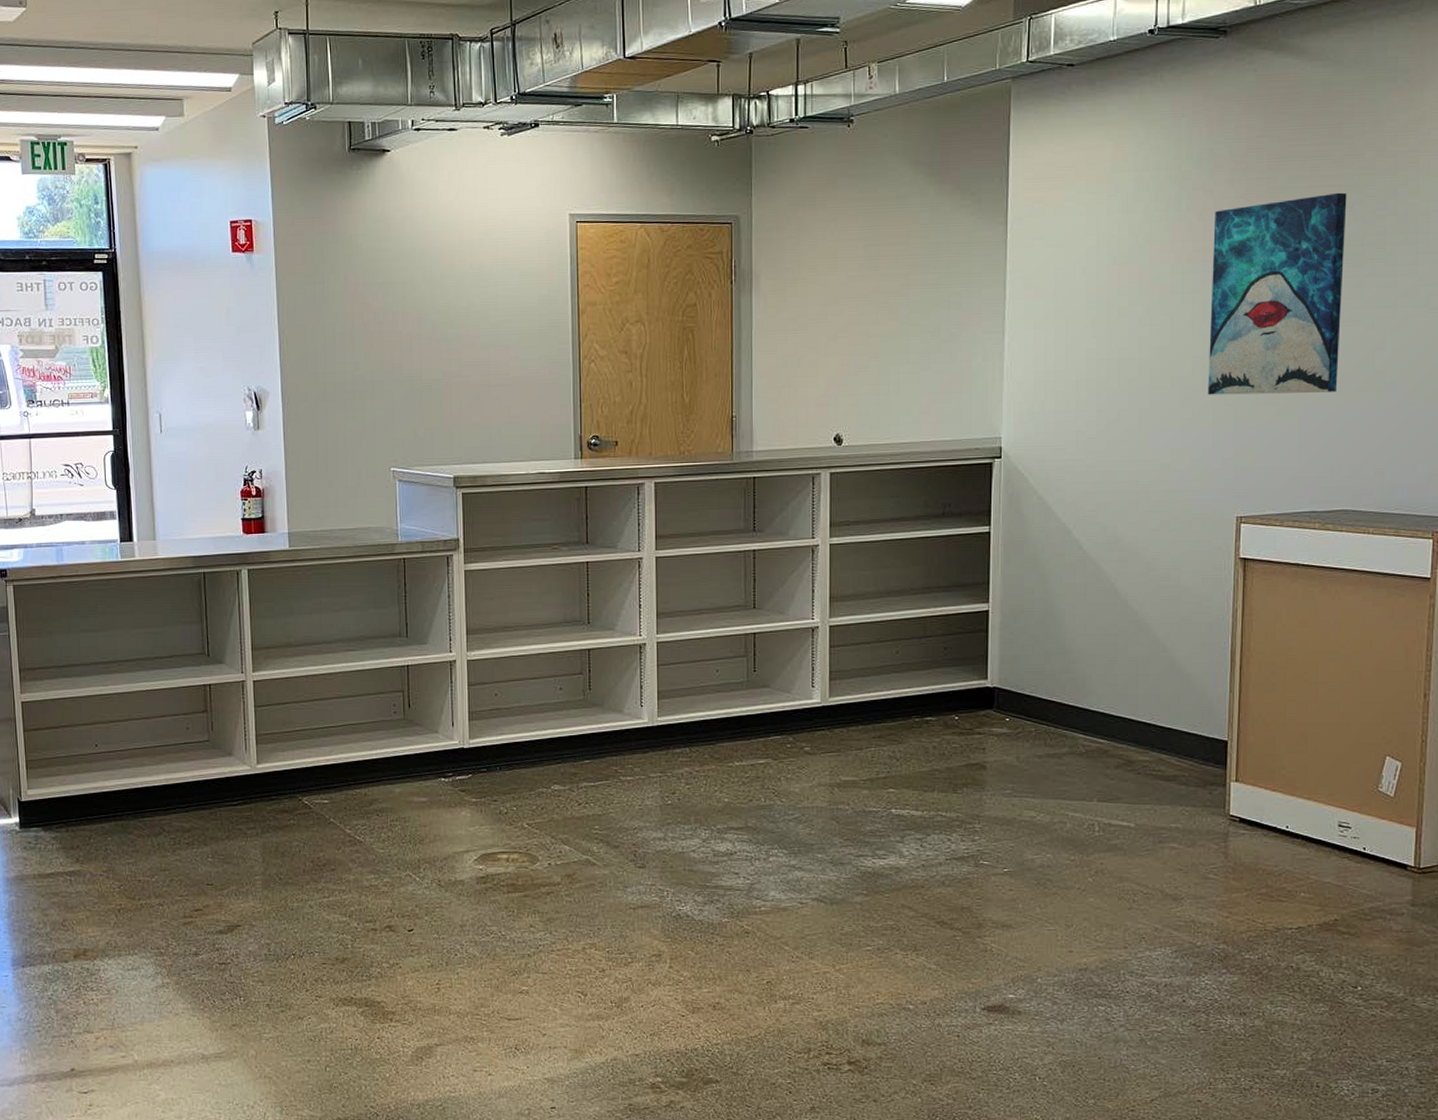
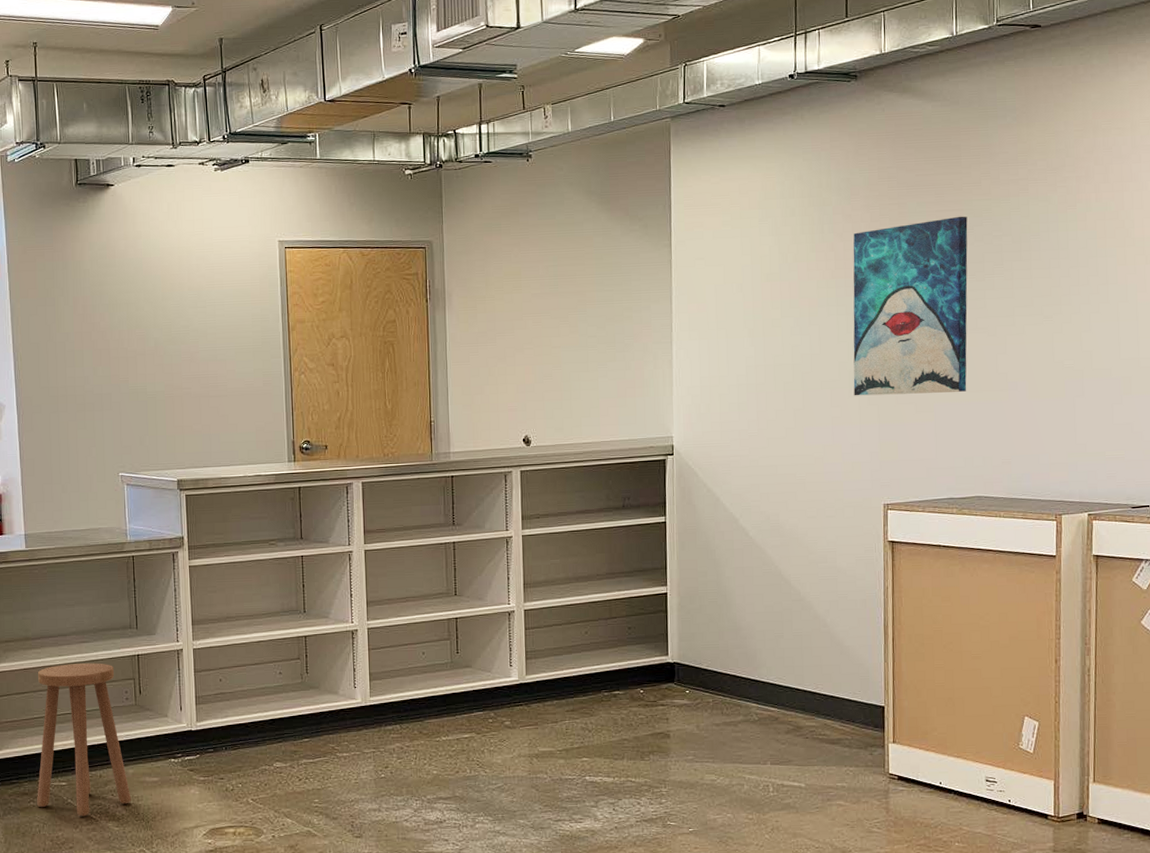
stool: none [297,673,398,837] -> present [37,663,131,817]

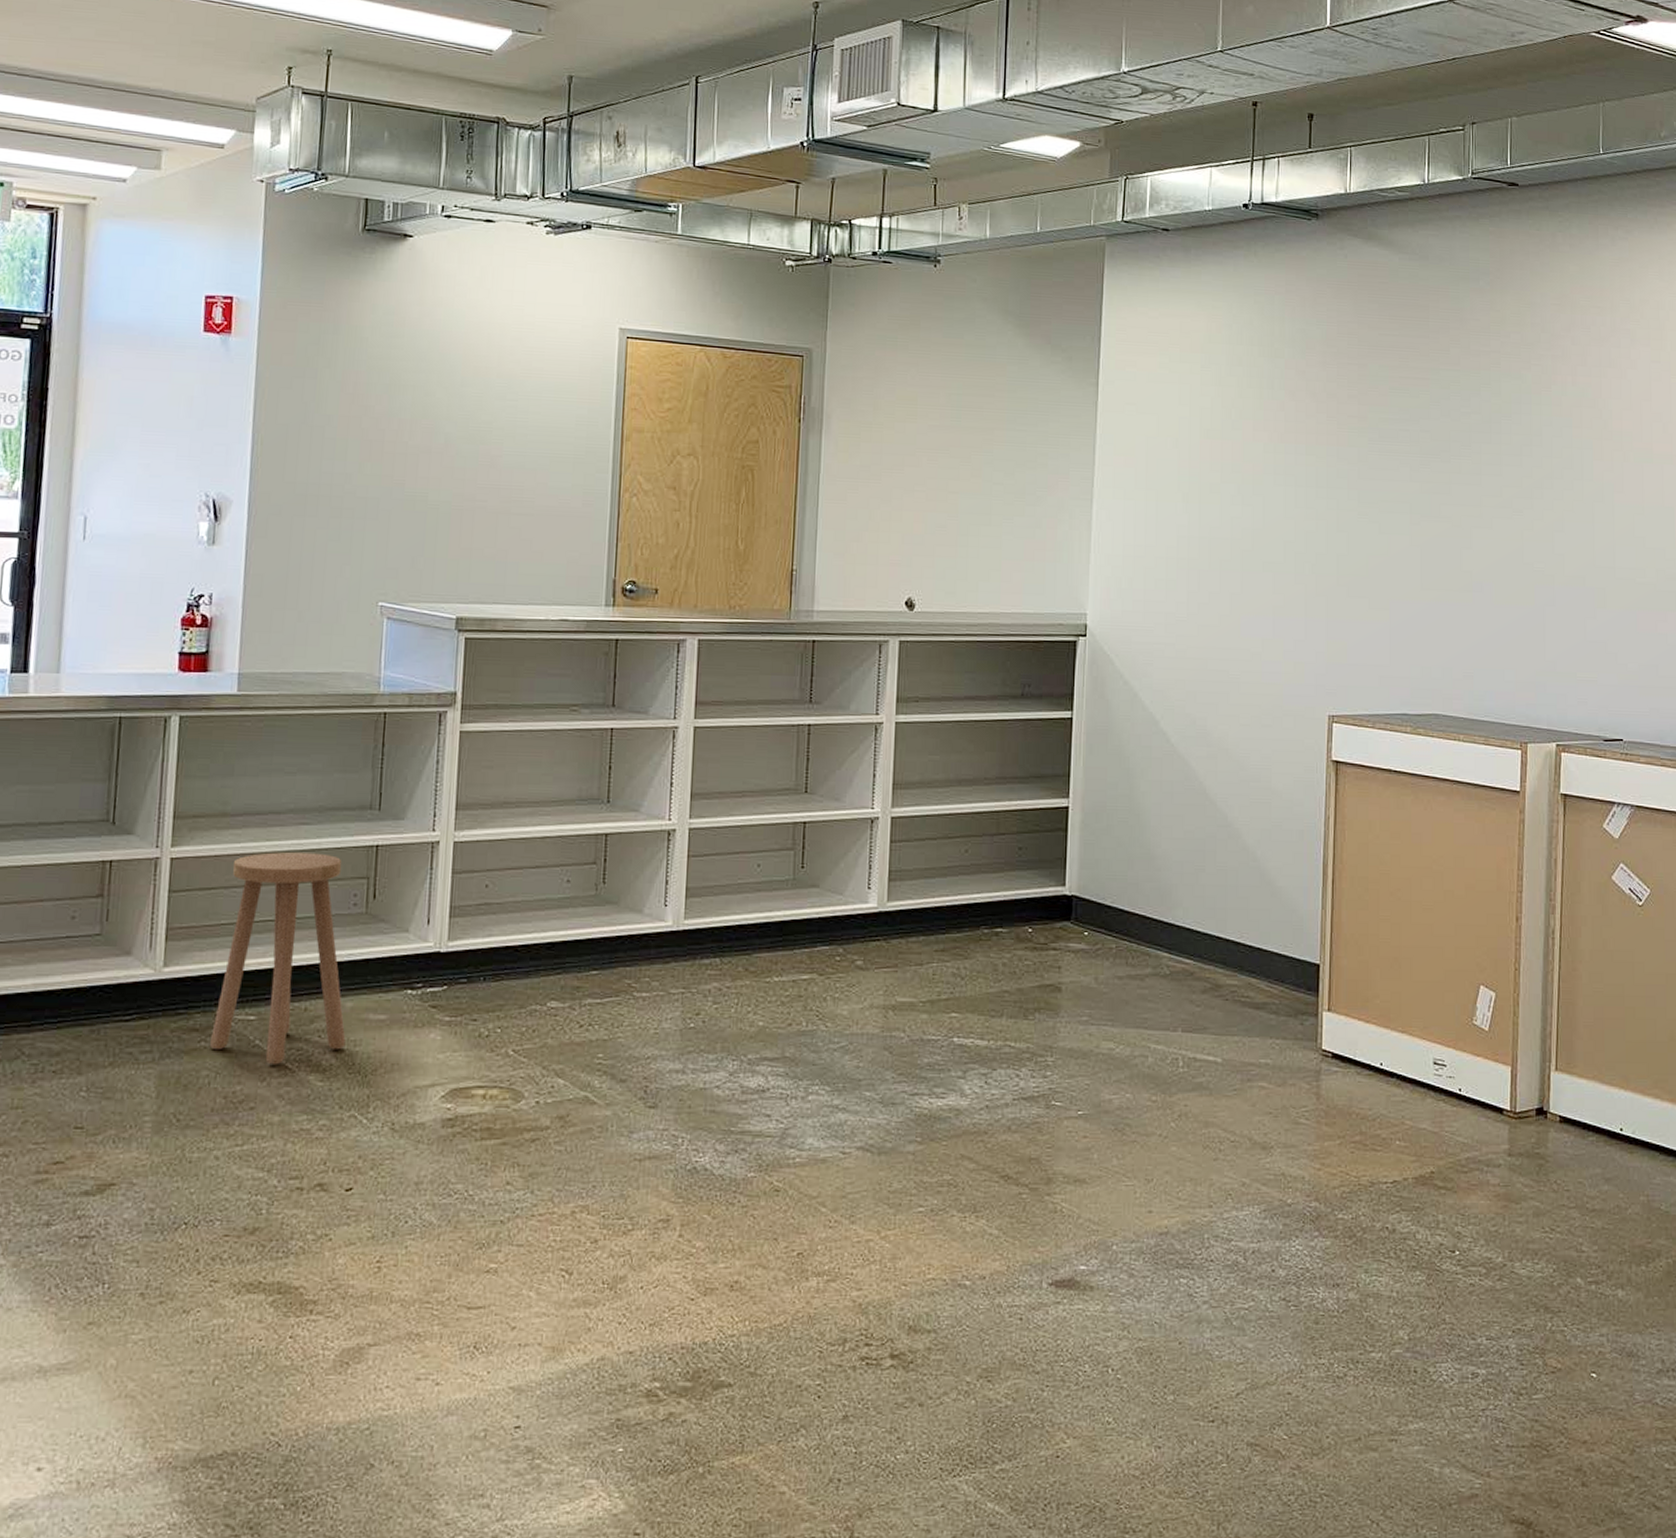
wall art: present [853,216,968,396] -> none [1299,385,1434,589]

